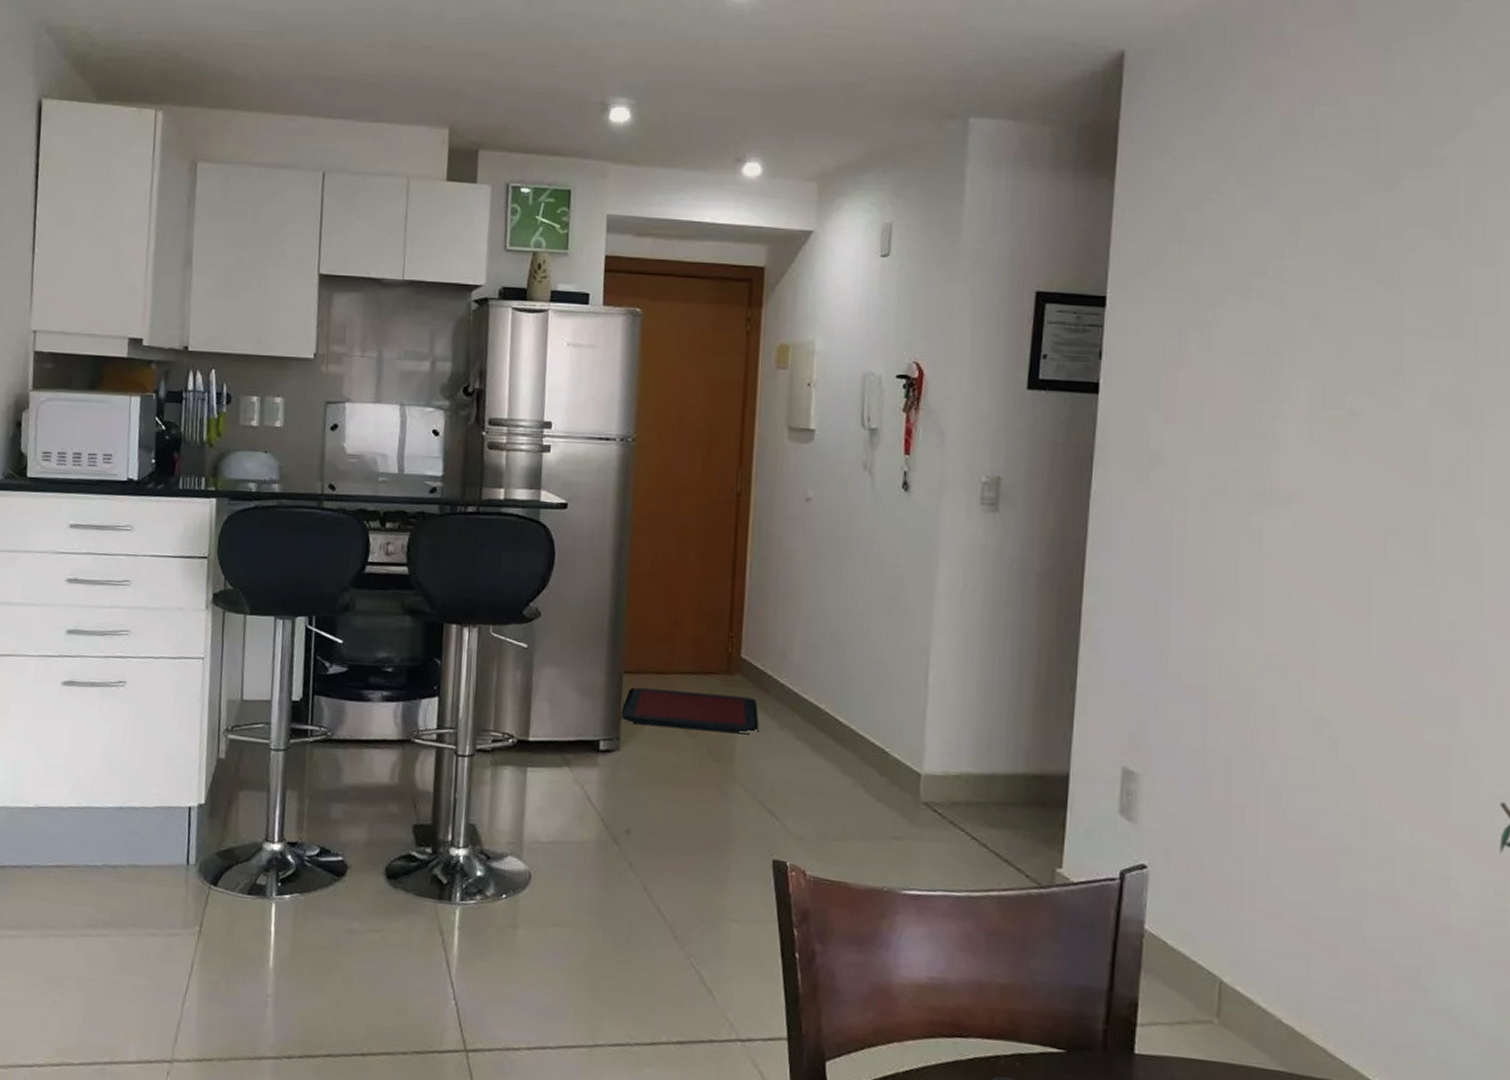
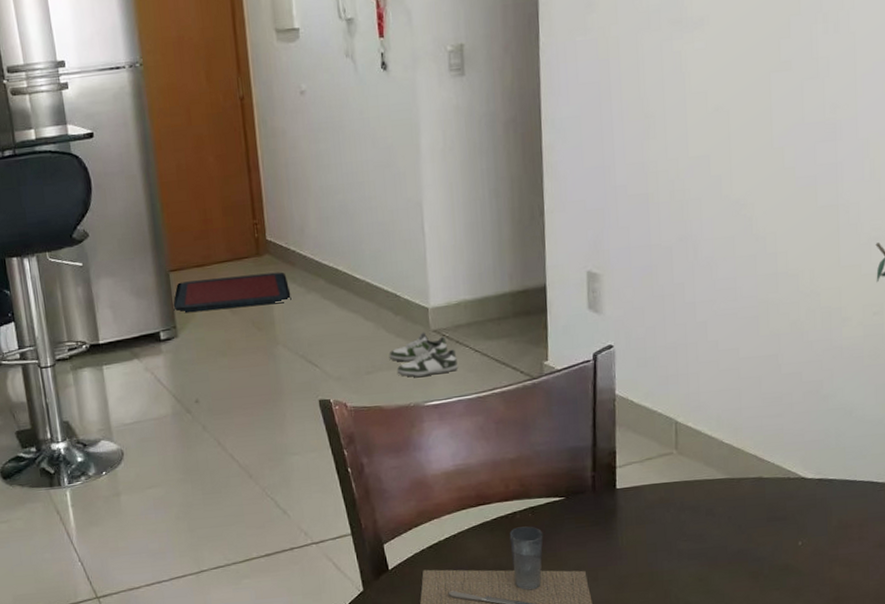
shoe: none [865,802,949,858] -> present [389,332,459,377]

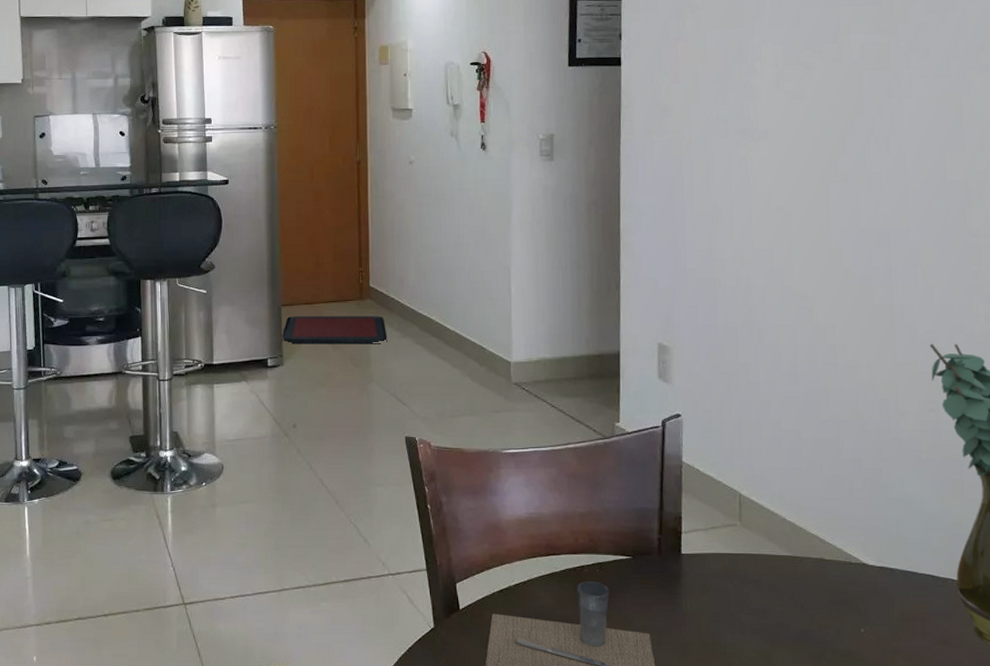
shoe: present [389,332,459,377] -> none [472,384,536,425]

